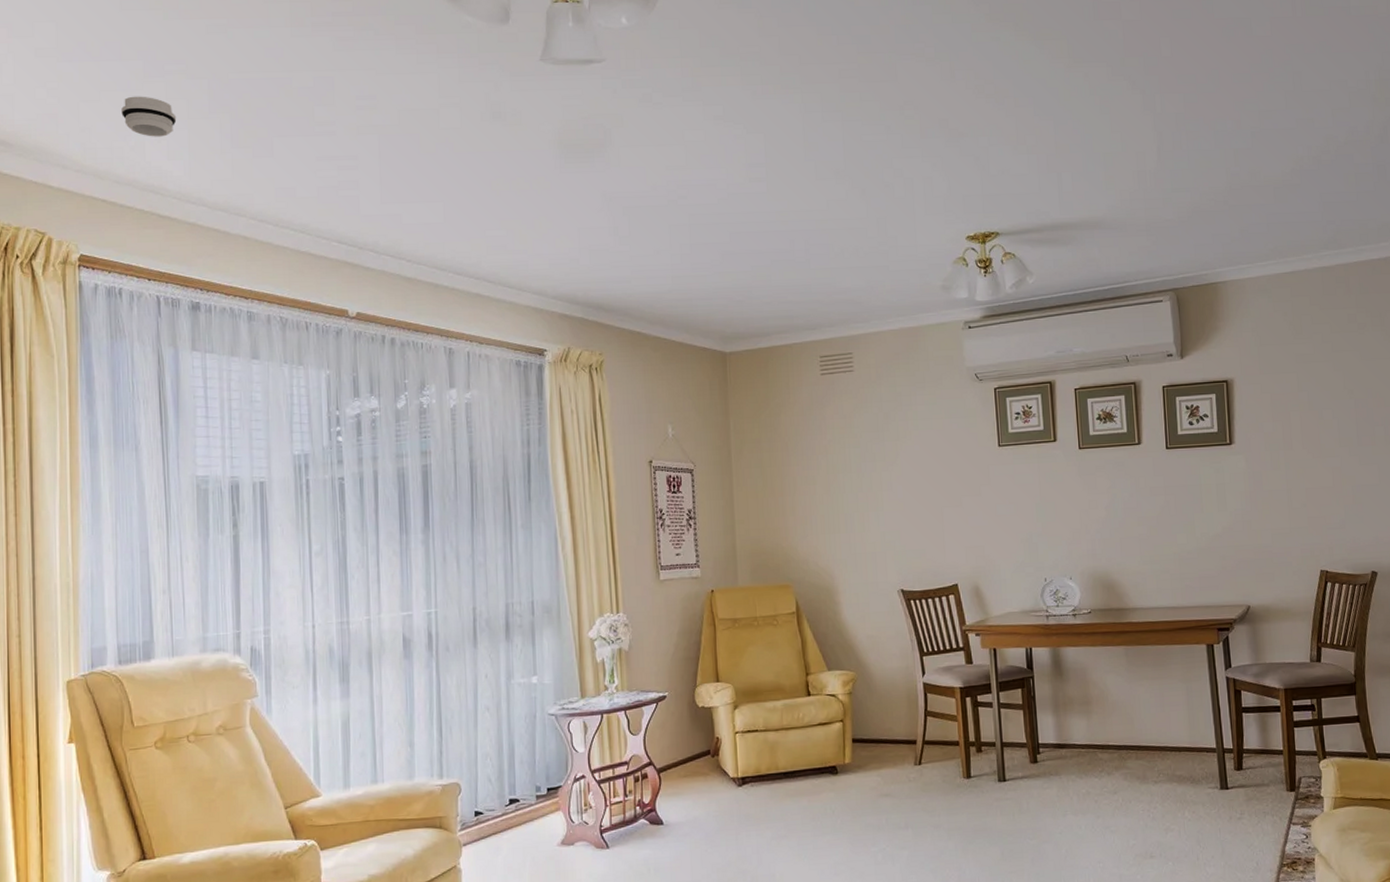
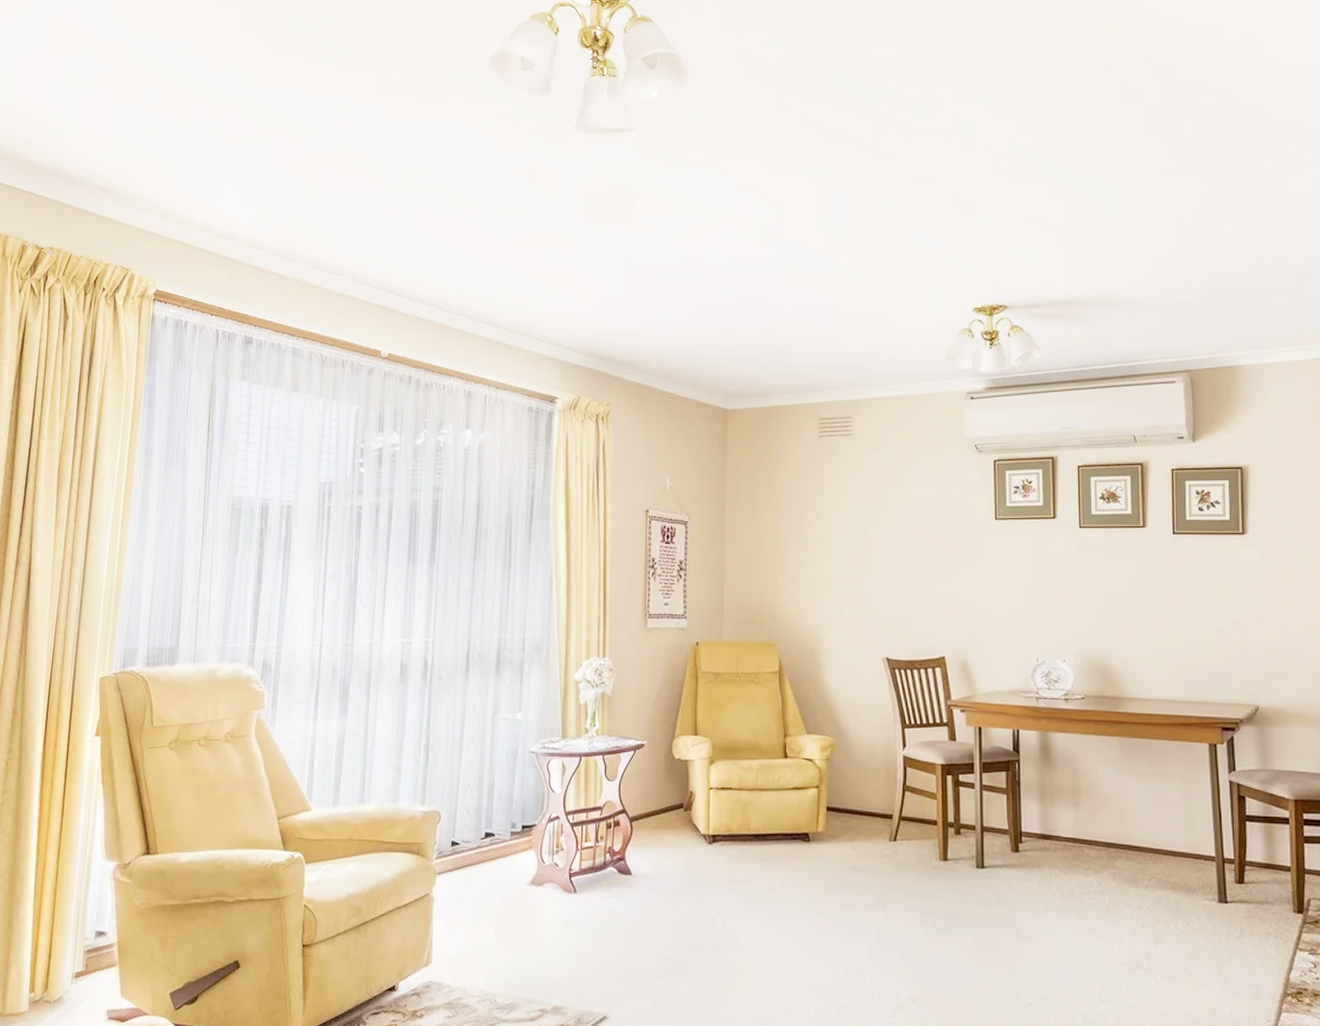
smoke detector: present [121,96,177,137] -> none [204,151,251,188]

